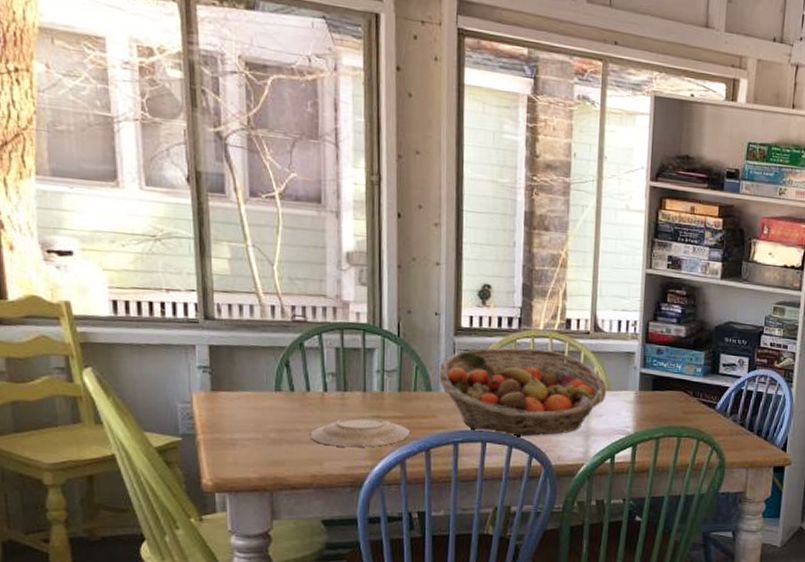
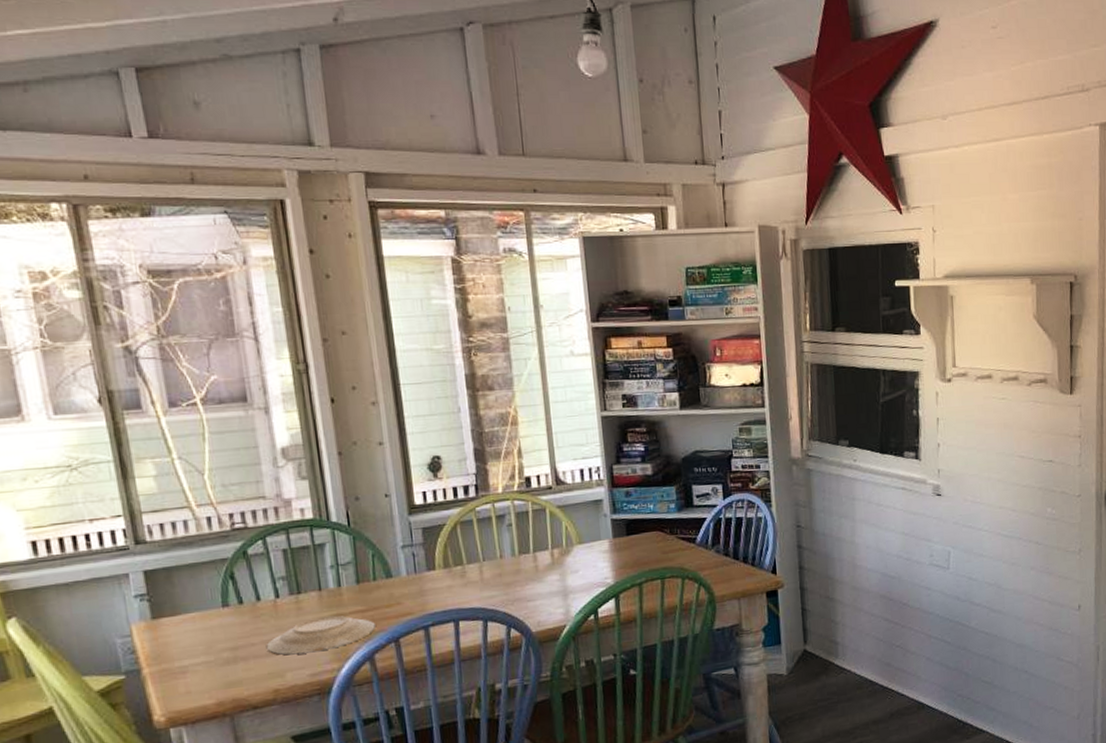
fruit basket: present [438,347,607,437] -> none [396,512,580,611]

